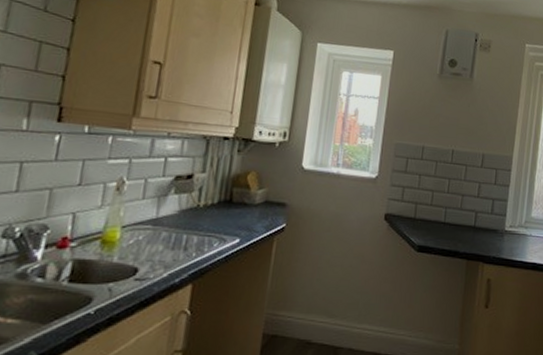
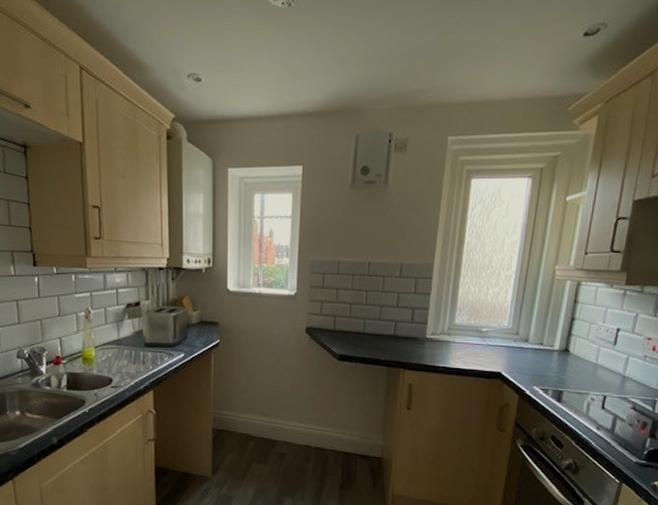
toaster: none [189,180,254,232] -> present [142,306,191,348]

